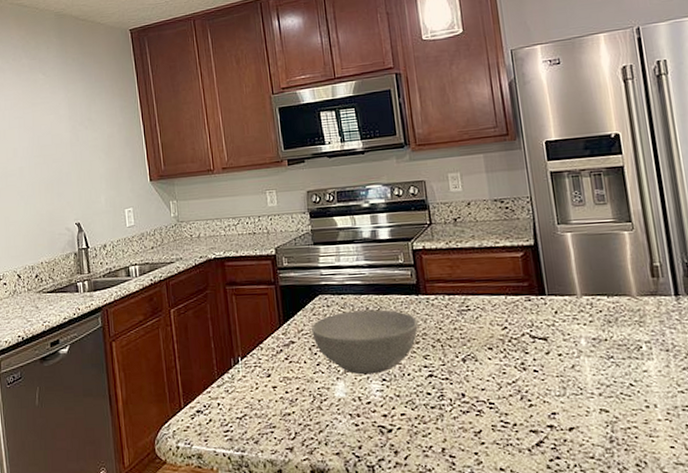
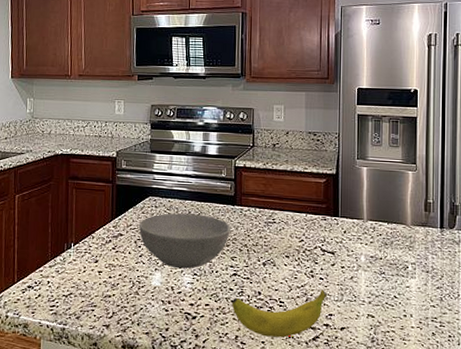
banana: none [431,384,547,447] -> present [231,289,328,338]

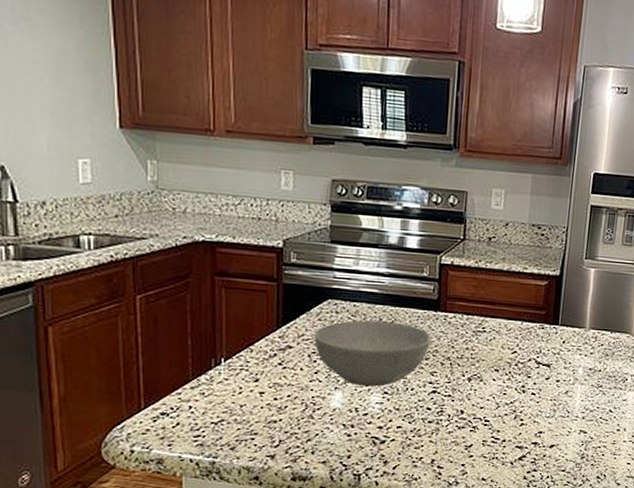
banana: present [231,289,328,338] -> none [428,406,539,459]

